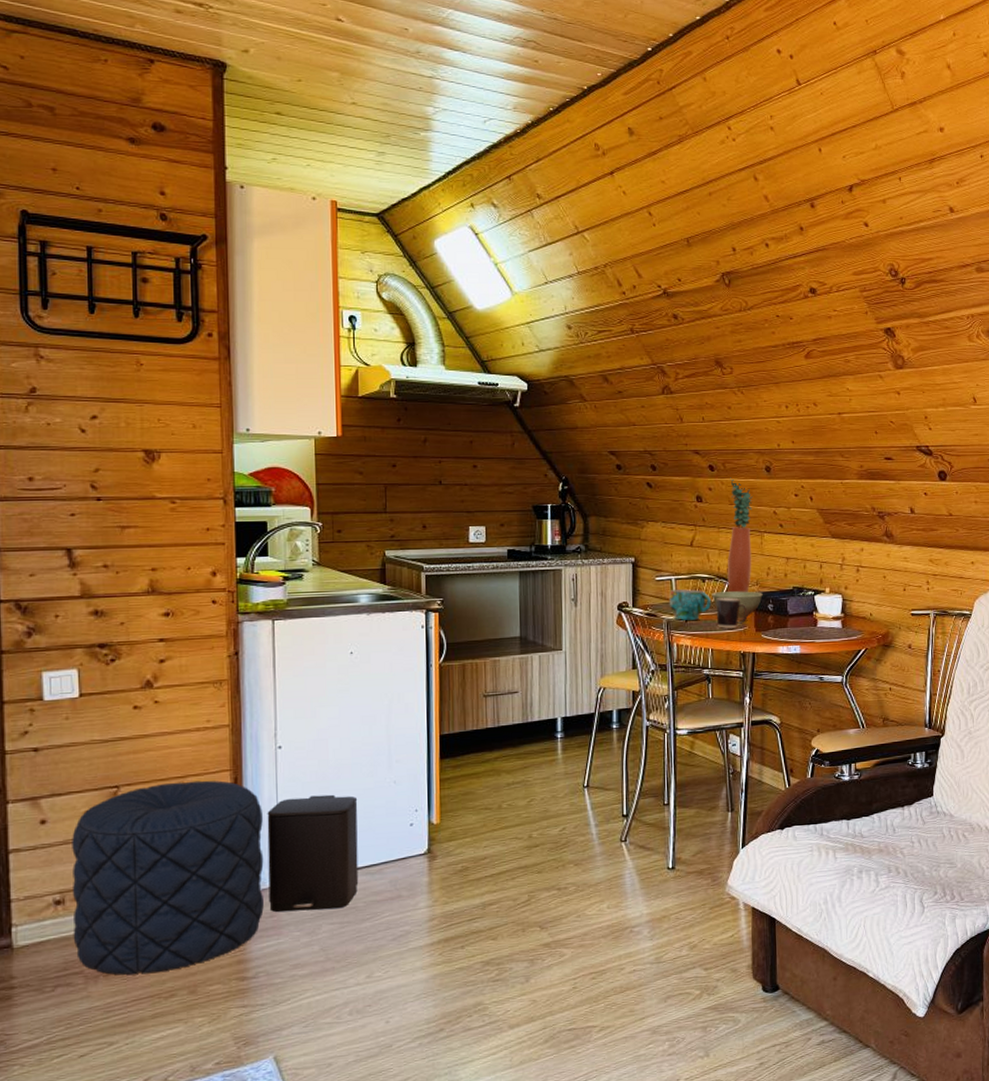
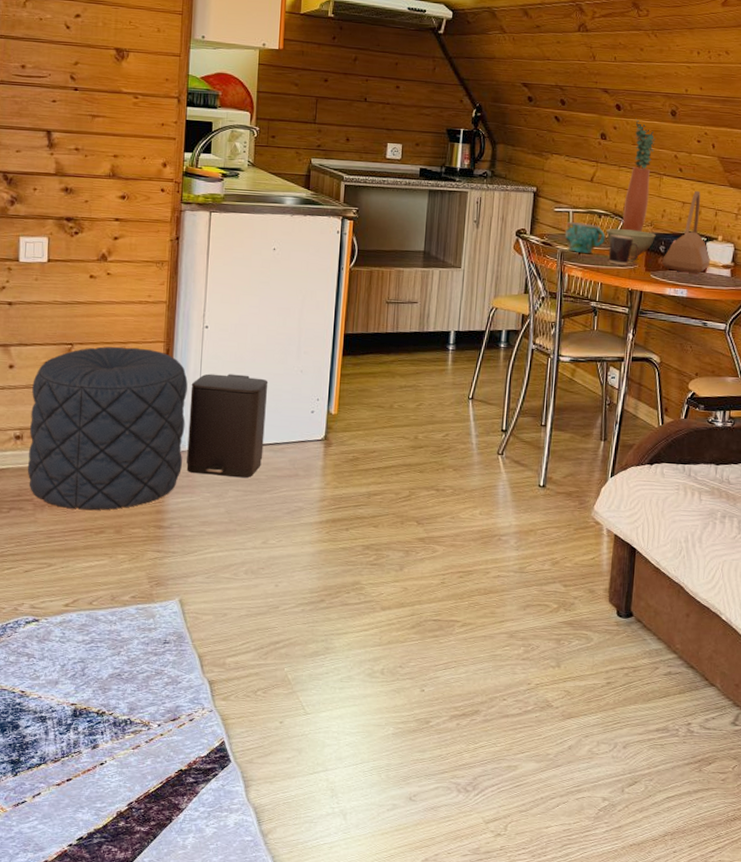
handbag: none [772,544,820,629] -> present [662,190,710,274]

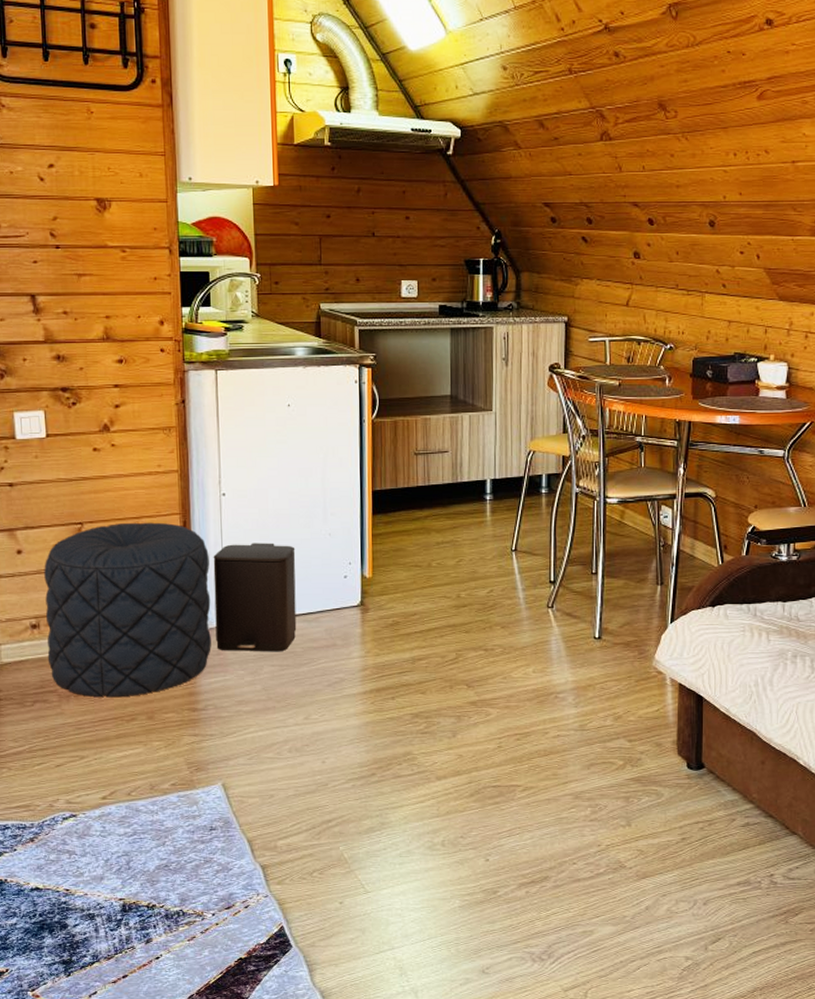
cup: present [564,222,606,253] -> none [602,352,647,384]
bowl: present [606,228,656,259] -> none [647,355,702,387]
mug: present [608,234,639,265] -> none [651,362,685,394]
vase: present [622,118,657,232] -> none [664,232,695,357]
handbag: present [662,190,710,274] -> none [710,307,762,398]

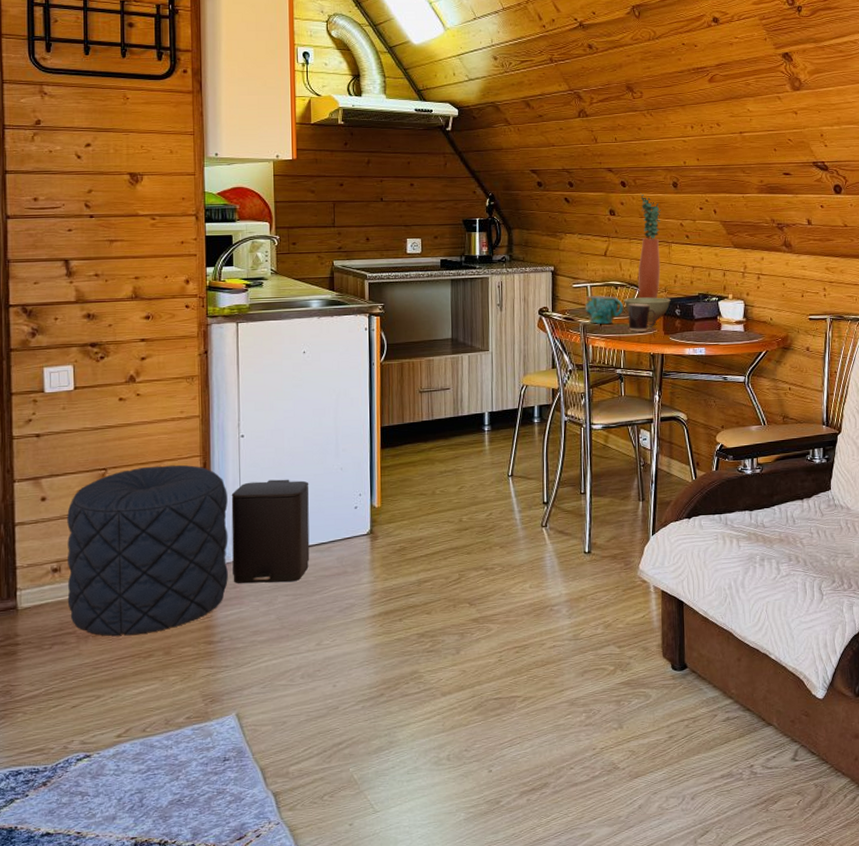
cup: none [602,352,647,384] -> present [585,295,624,324]
bowl: none [647,355,702,387] -> present [624,297,671,324]
mug: none [651,362,685,394] -> present [627,303,657,332]
vase: none [664,232,695,357] -> present [638,192,662,299]

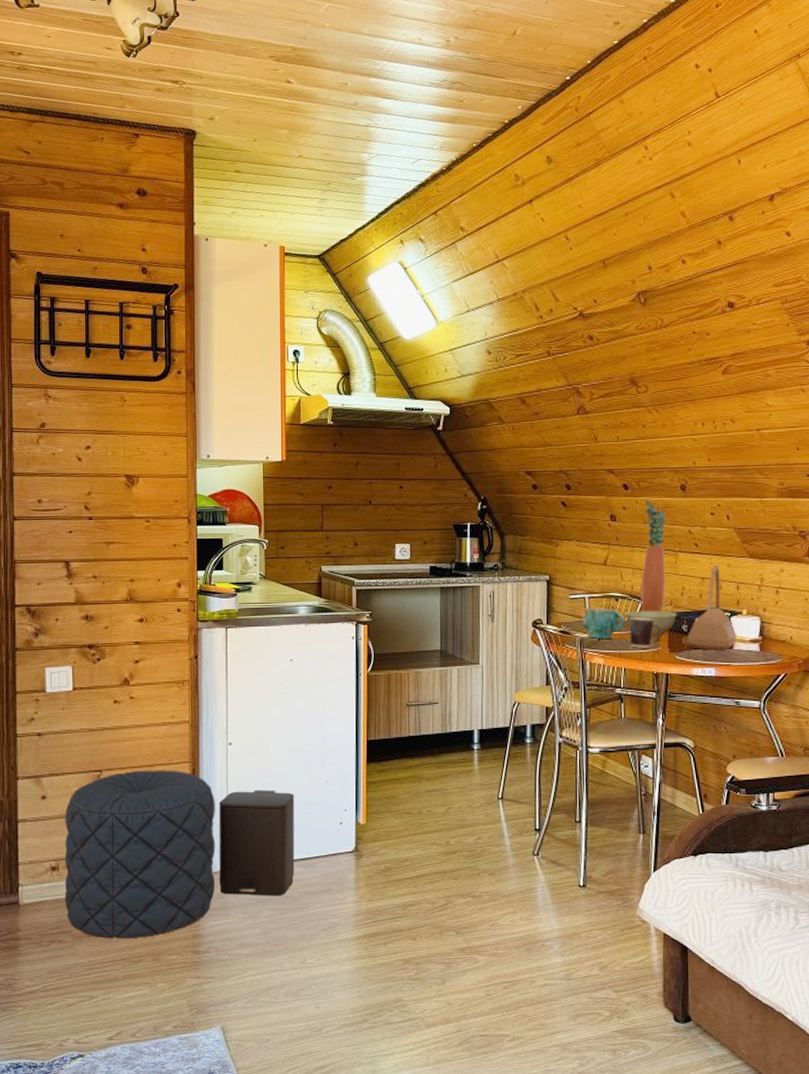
handbag: none [679,254,723,332] -> present [686,564,736,651]

